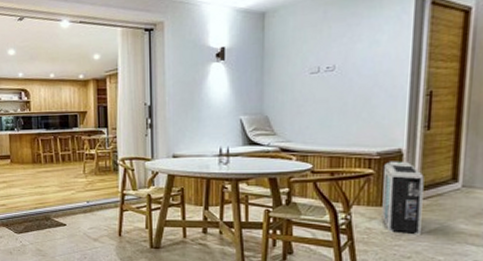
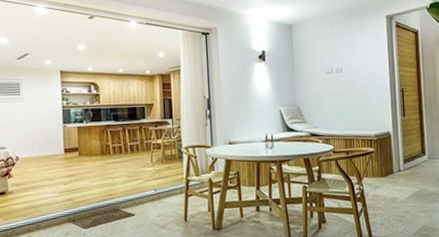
air purifier: present [382,161,424,235] -> none [380,141,408,198]

